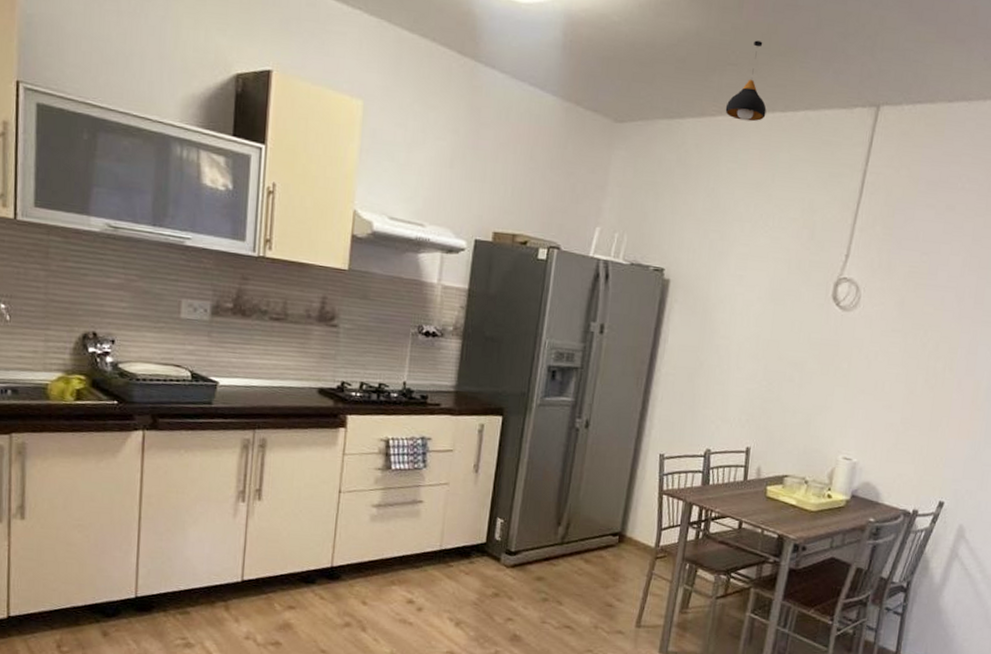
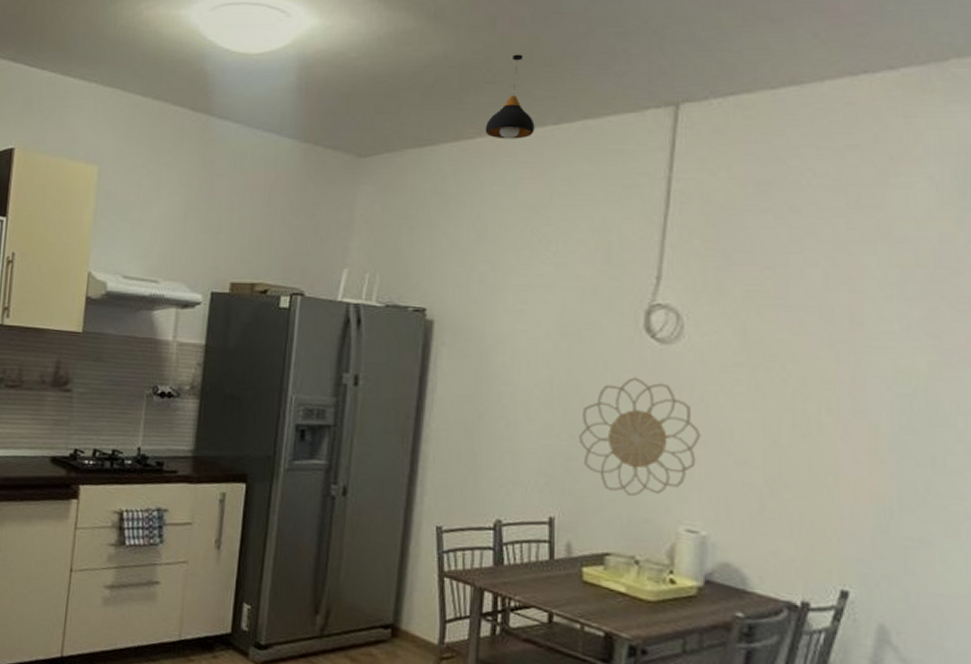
decorative wall piece: none [774,337,863,432] -> present [578,377,701,497]

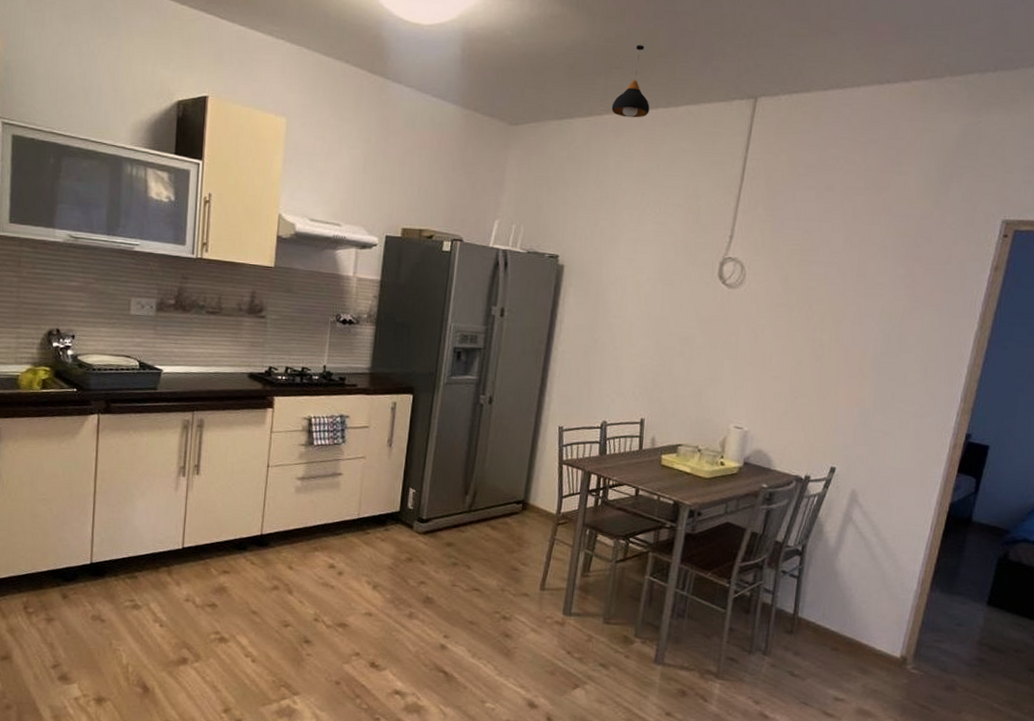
decorative wall piece: present [578,377,701,497] -> none [665,313,751,403]

